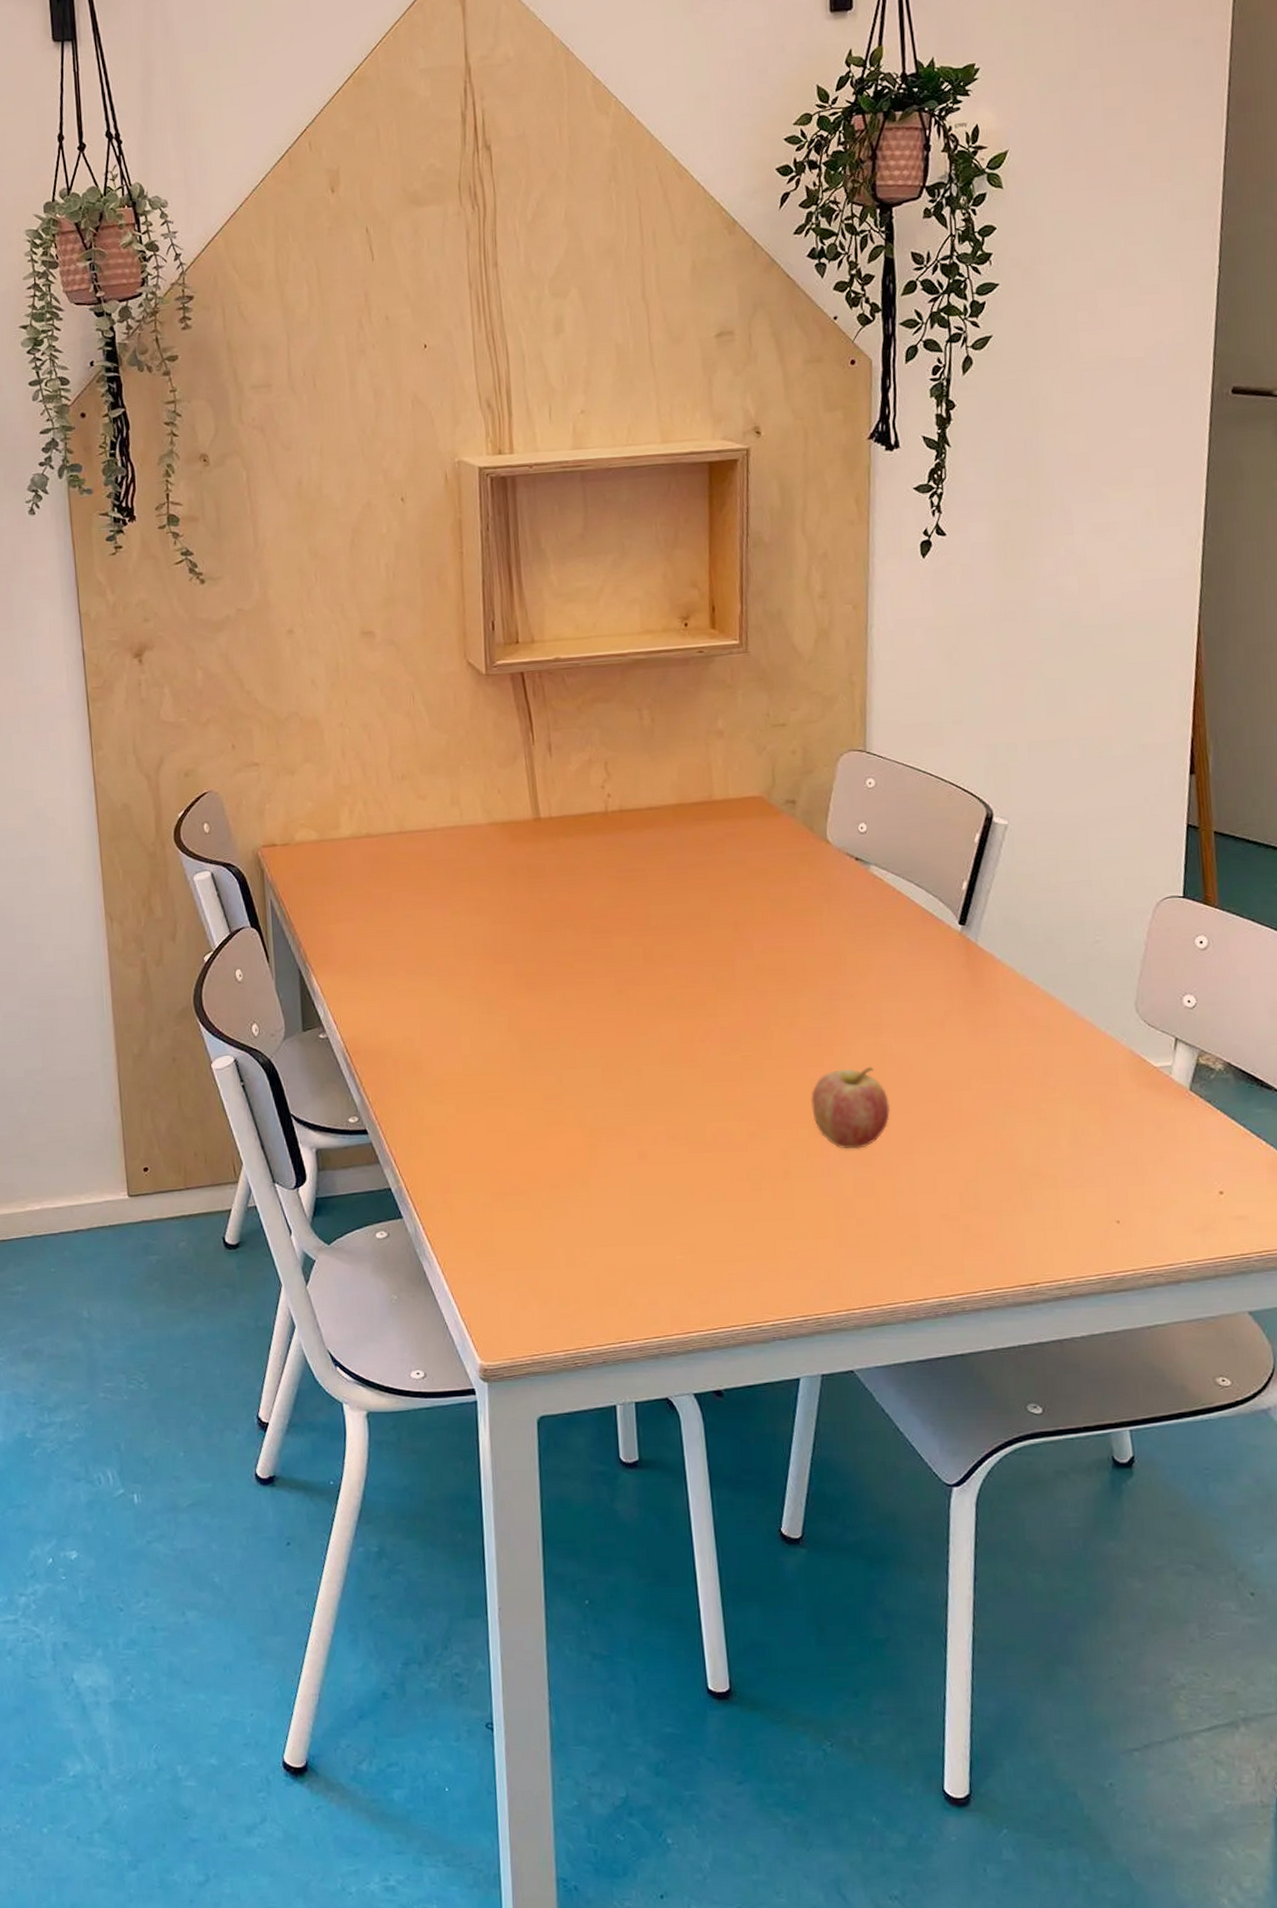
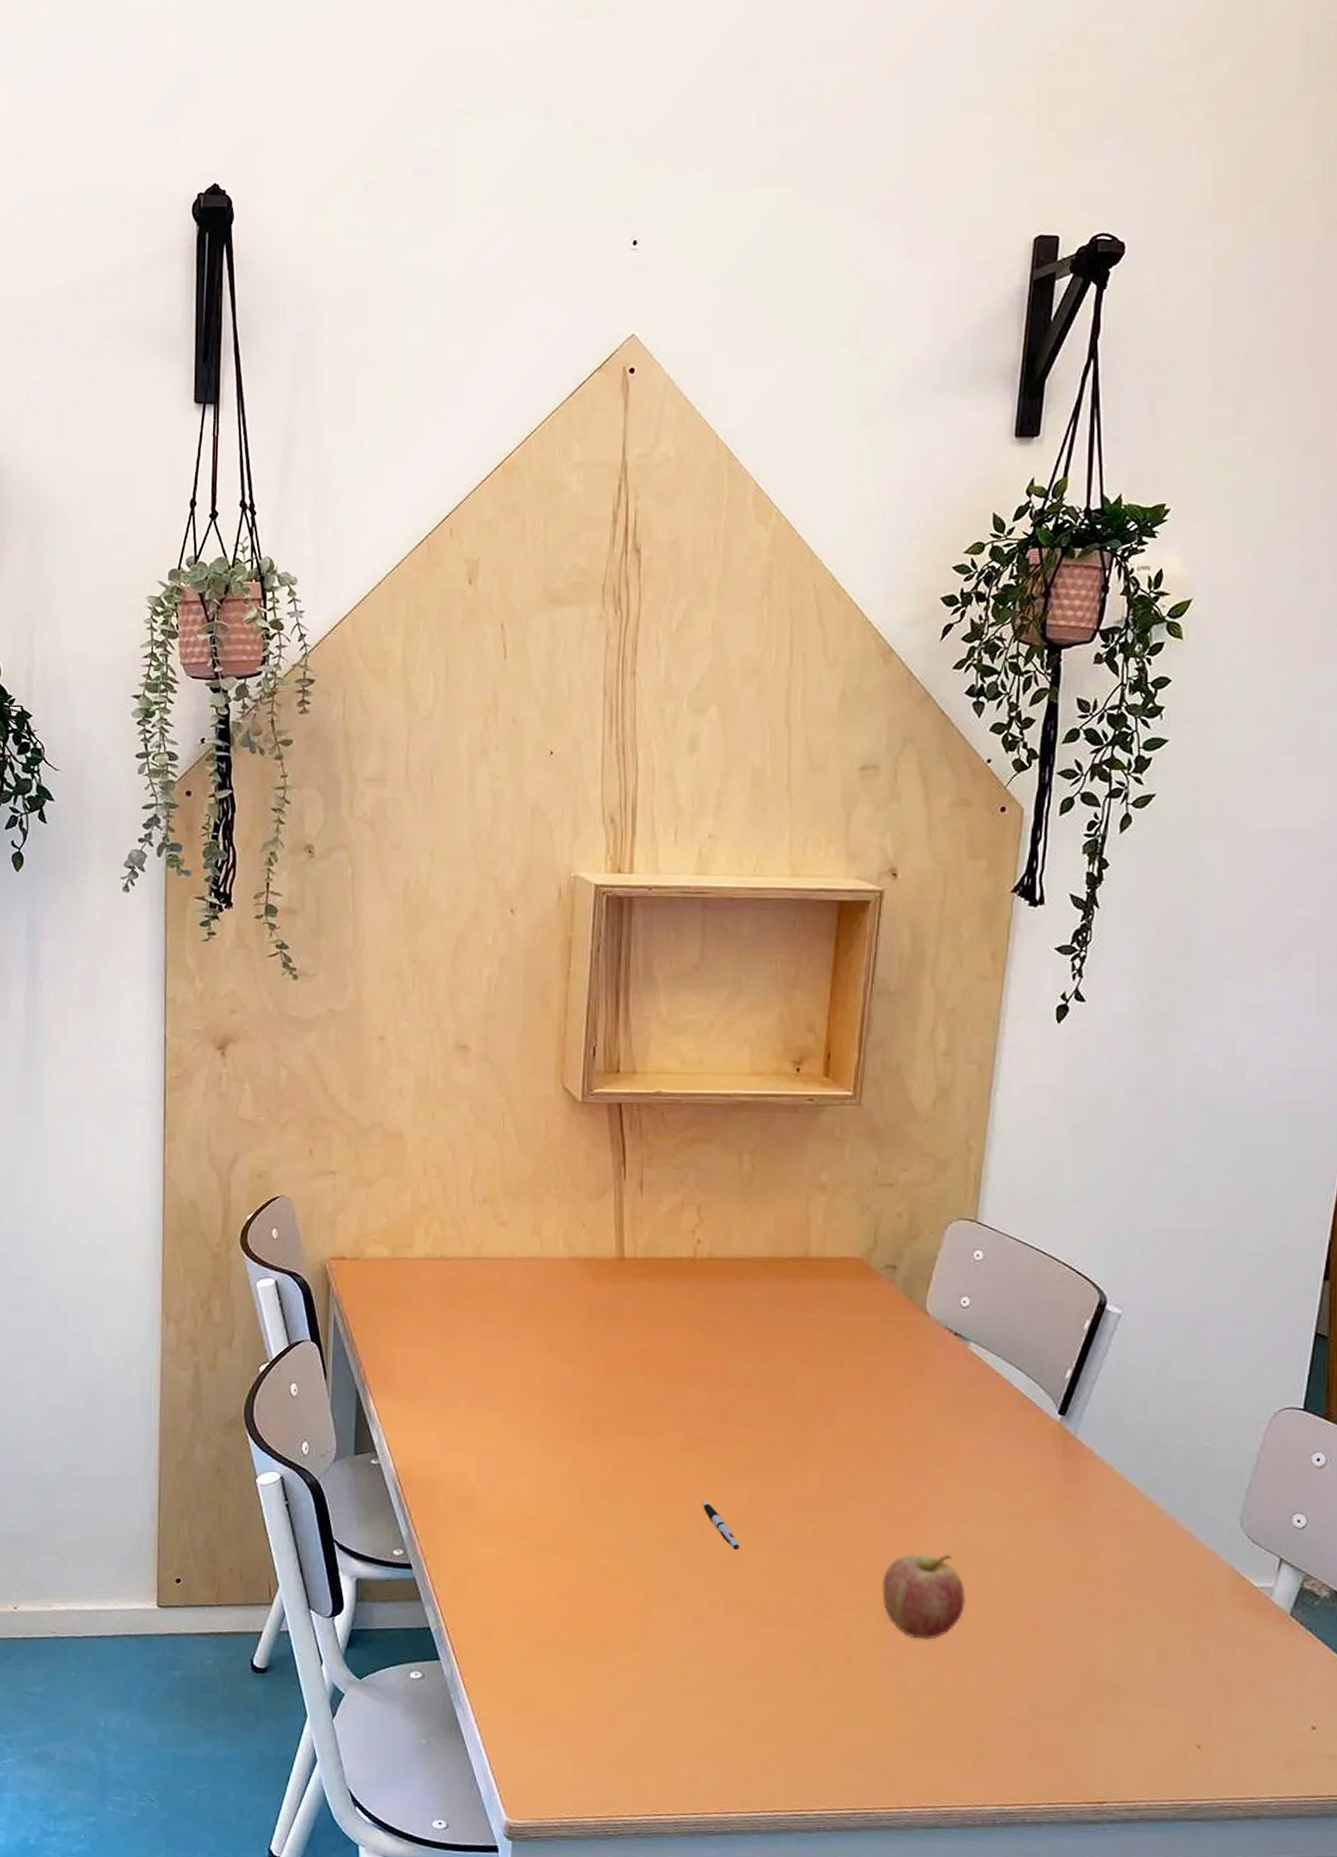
pen: none [635,1040,675,1084] -> present [702,1500,740,1551]

